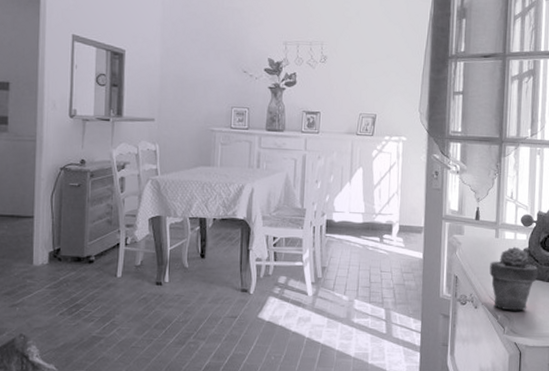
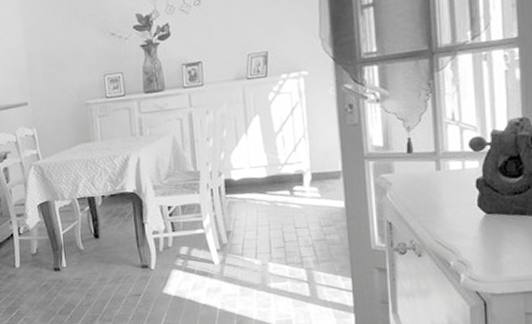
potted succulent: present [489,246,539,311] -> none [432,177,500,255]

